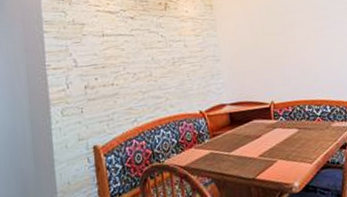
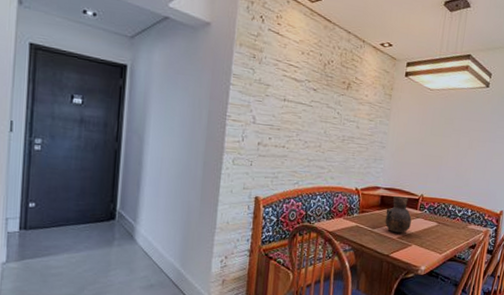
vase: none [238,108,270,151] -> present [385,196,412,233]

